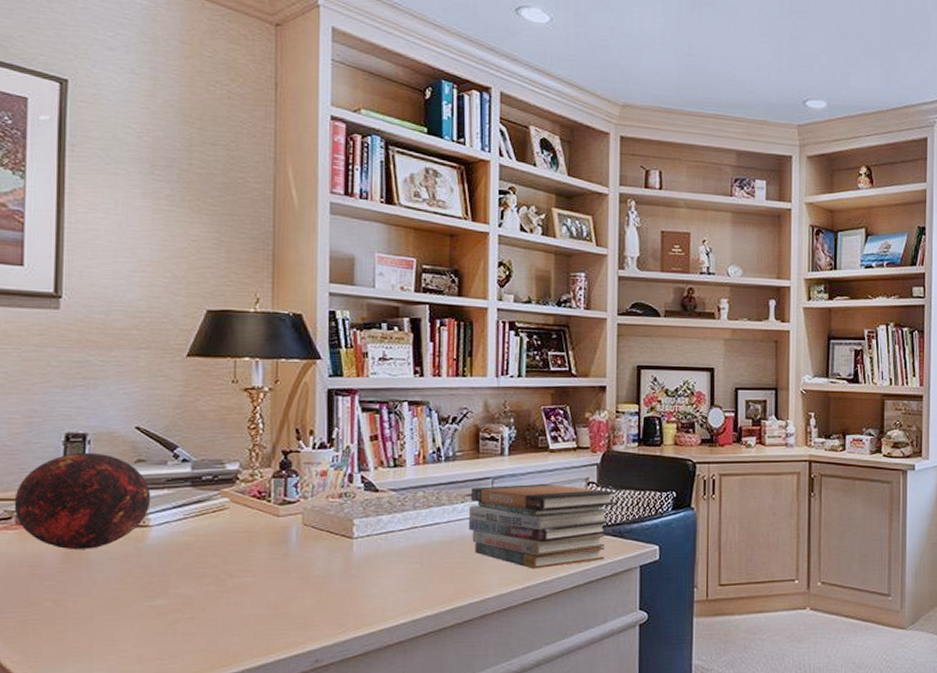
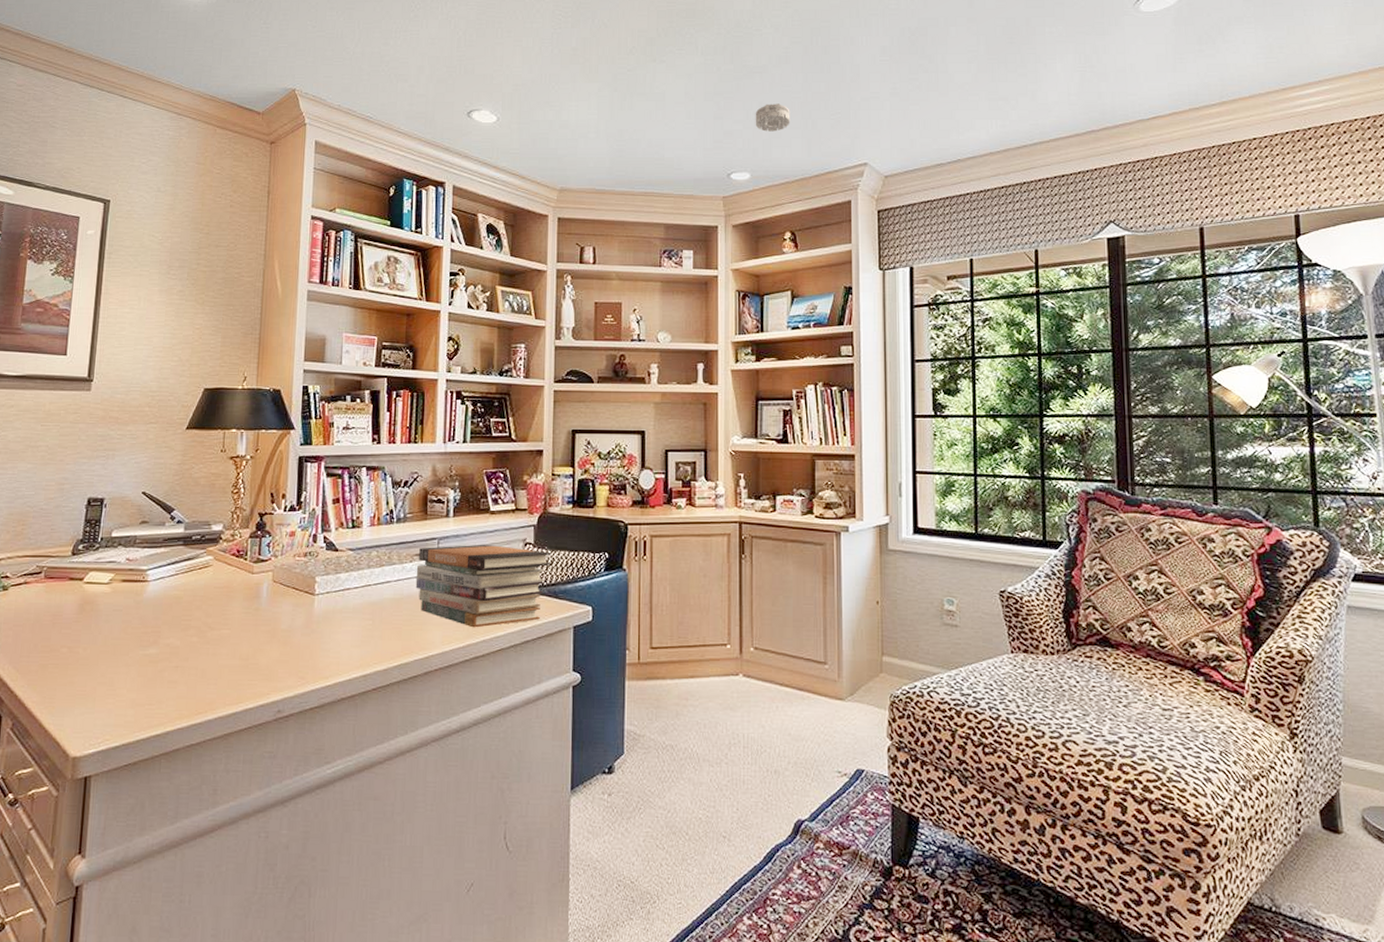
decorative orb: present [14,452,151,549] -> none [44,515,151,601]
smoke detector: none [832,27,869,59] -> present [755,104,790,132]

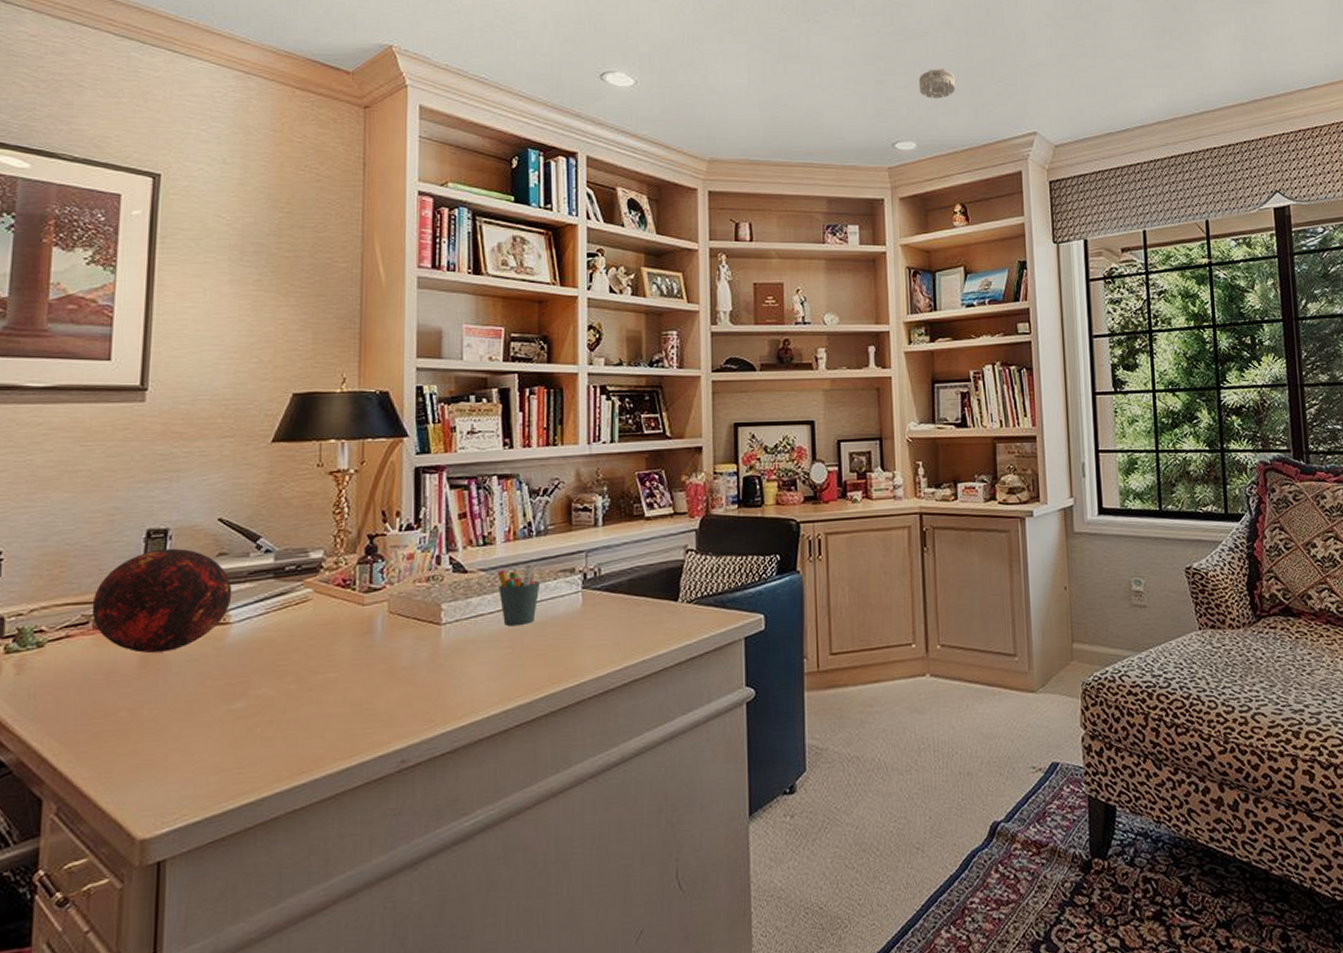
decorative orb: none [44,515,151,601] -> present [92,548,232,653]
pen holder: none [363,546,399,600] -> present [497,563,541,626]
book stack: present [415,544,551,628] -> none [561,553,716,648]

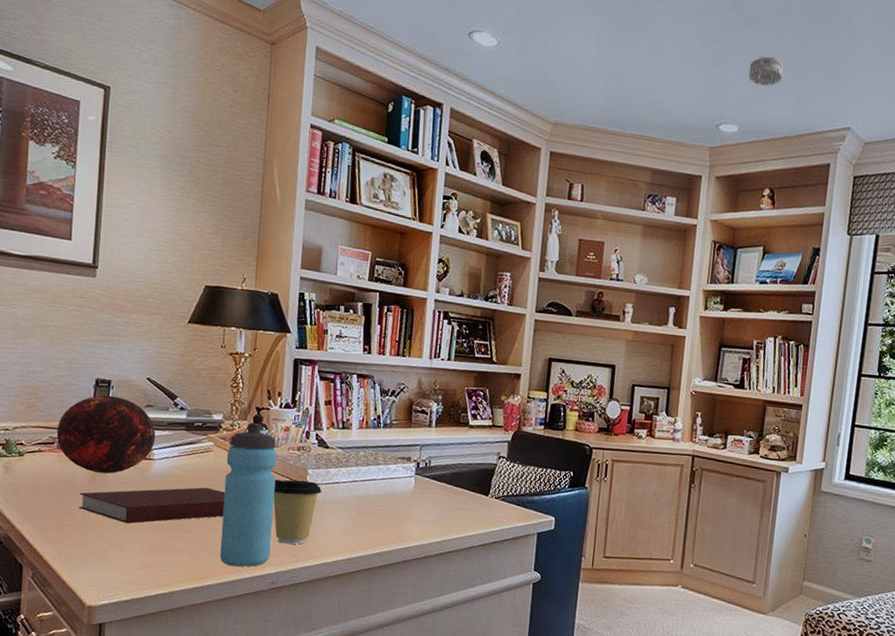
notebook: none [125,648,331,716] -> present [79,487,225,524]
water bottle: none [327,556,400,748] -> present [220,423,278,567]
coffee cup: none [397,618,462,707] -> present [273,479,322,545]
pen holder: present [497,563,541,626] -> none [351,448,384,496]

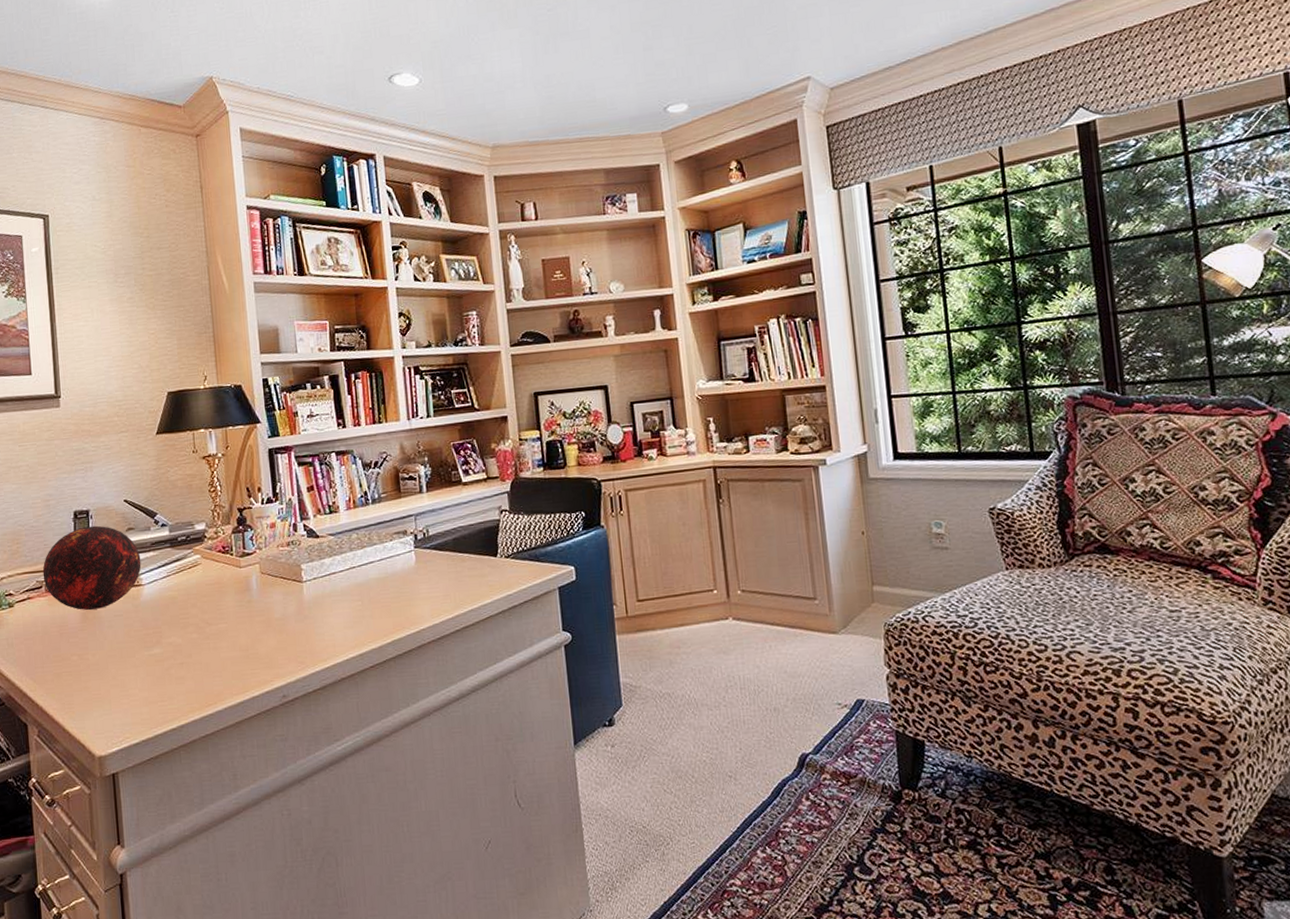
notebook: present [79,487,225,524] -> none [74,604,222,660]
water bottle: present [220,423,278,567] -> none [215,526,277,686]
coffee cup: present [273,479,322,545] -> none [268,576,320,651]
smoke detector: present [748,56,784,86] -> none [686,24,724,57]

